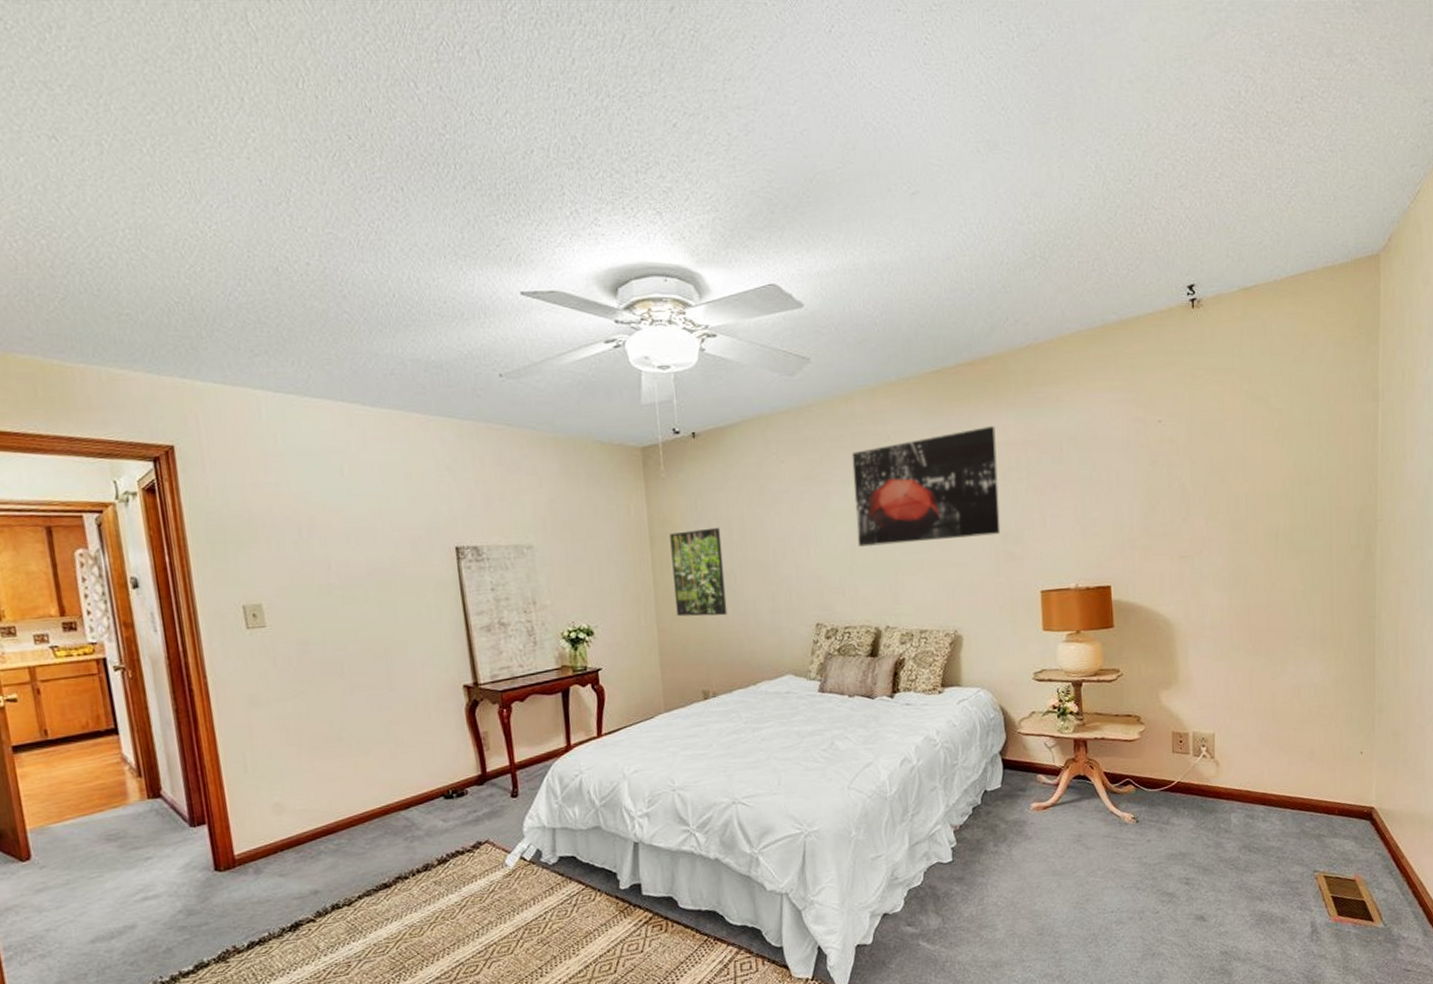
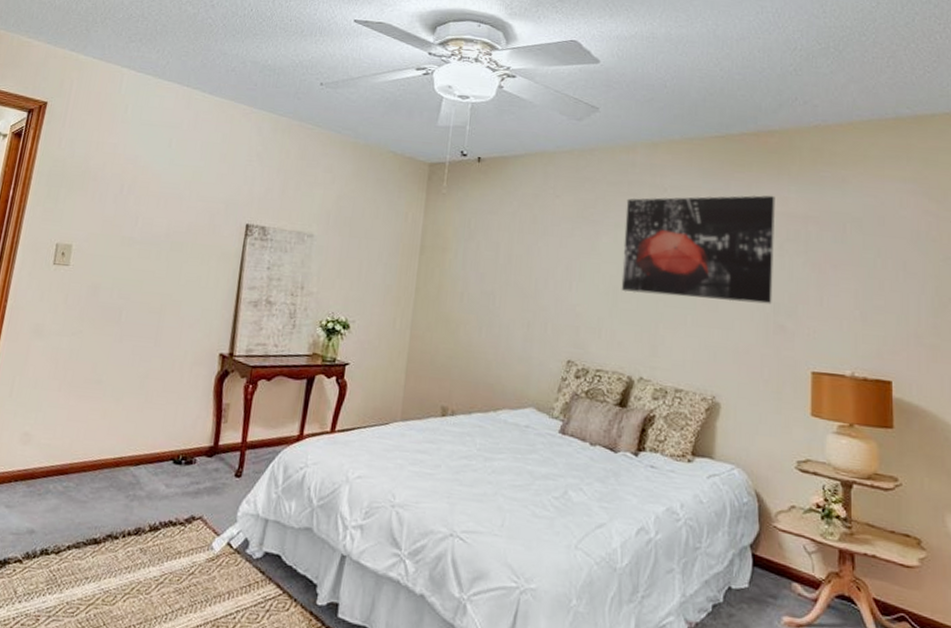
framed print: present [670,527,728,617] -> none [431,245,488,335]

